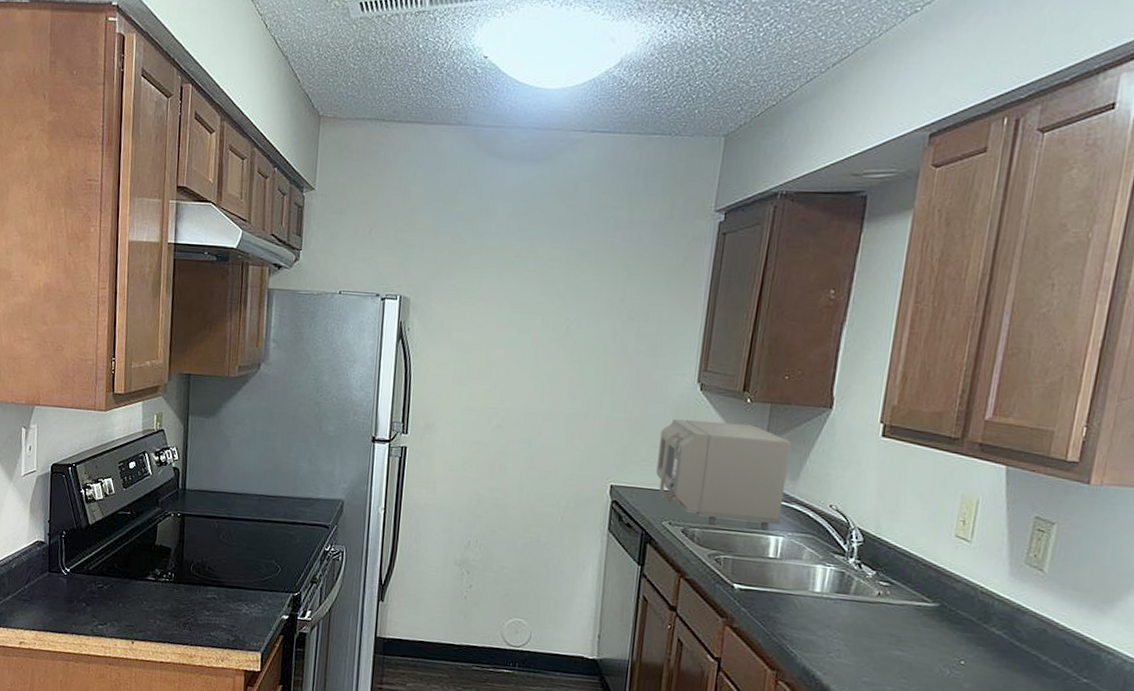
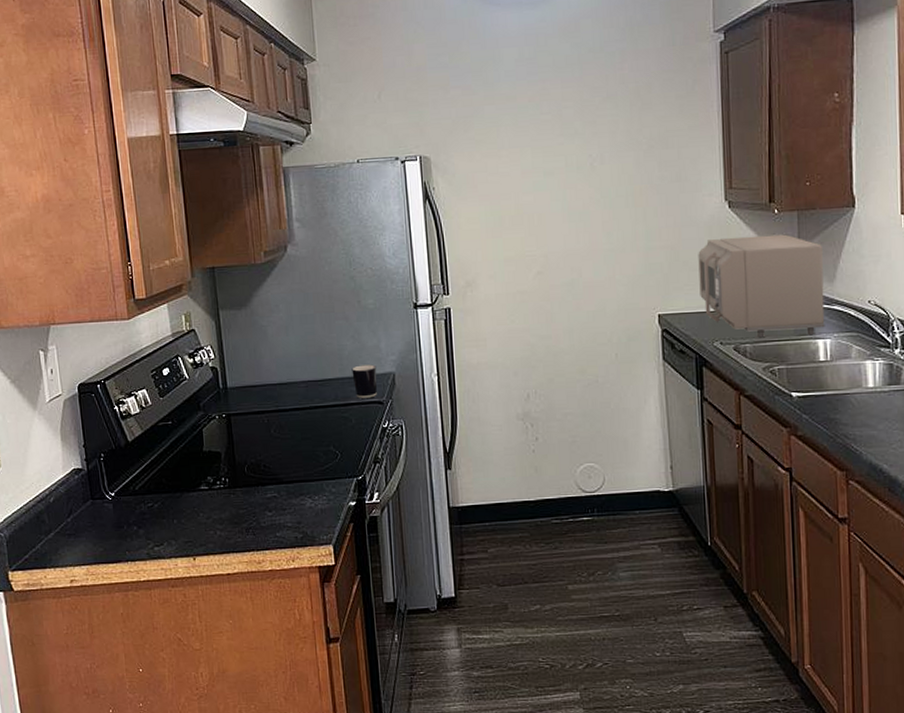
mug: none [303,487,328,521] -> present [351,364,378,398]

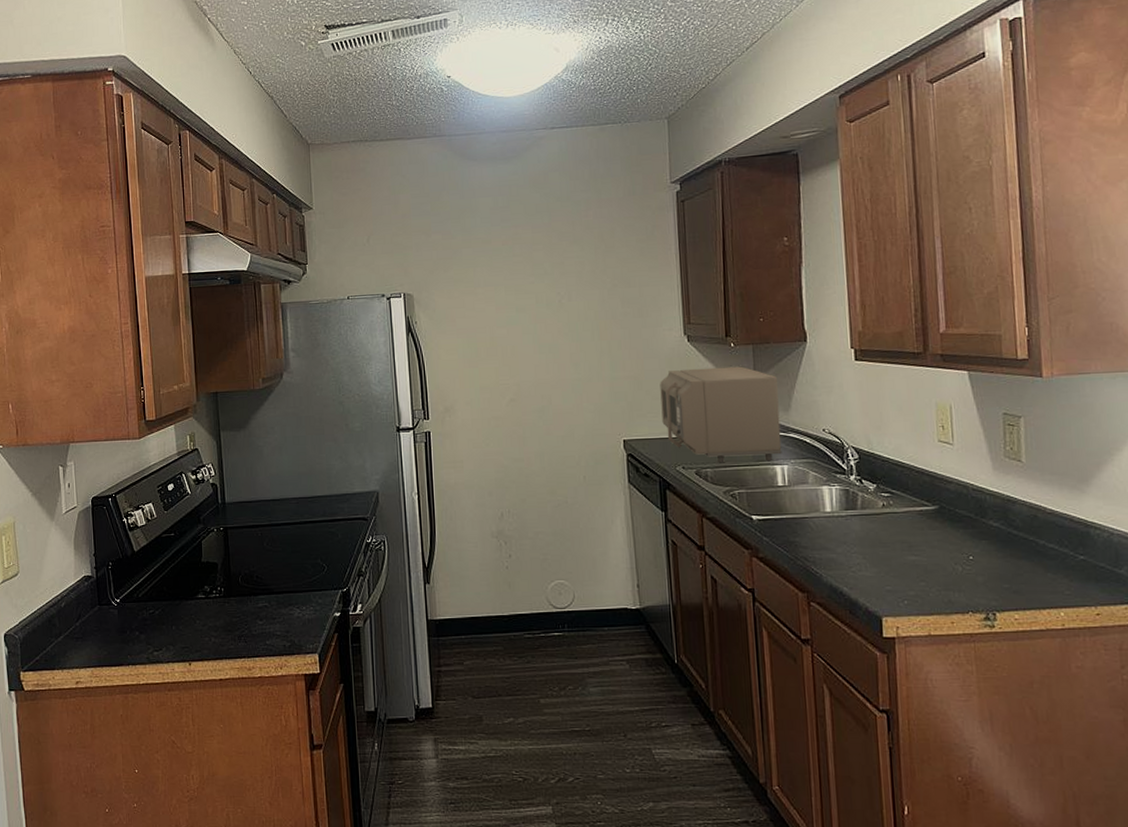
mug: present [351,364,378,398] -> none [339,483,363,515]

